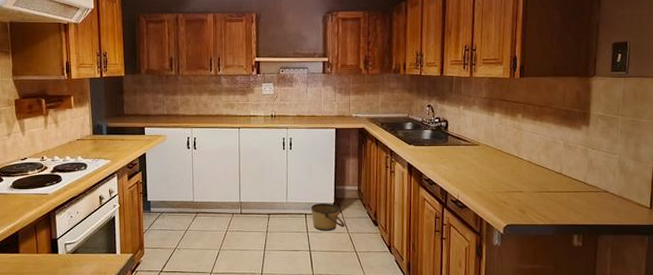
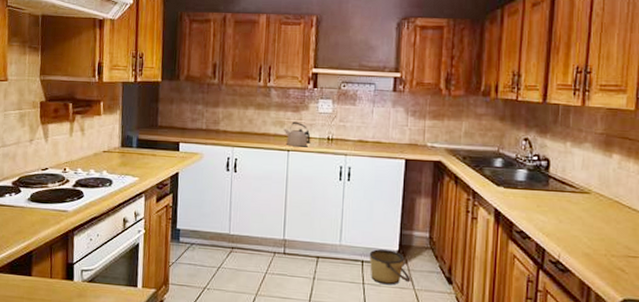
kettle: none [234,103,257,125] -> present [283,121,311,148]

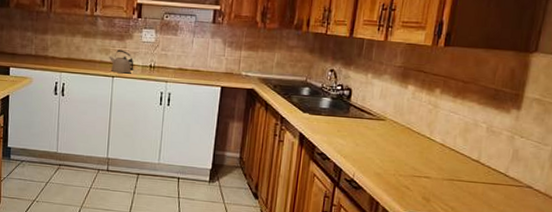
bucket: present [369,249,411,285] -> none [184,167,221,199]

